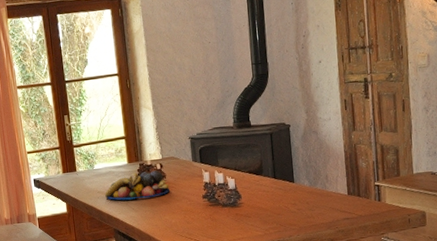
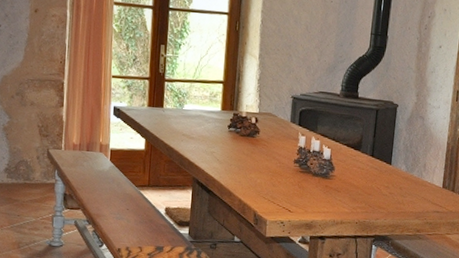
fruit bowl: present [105,170,171,201] -> none [190,122,262,152]

